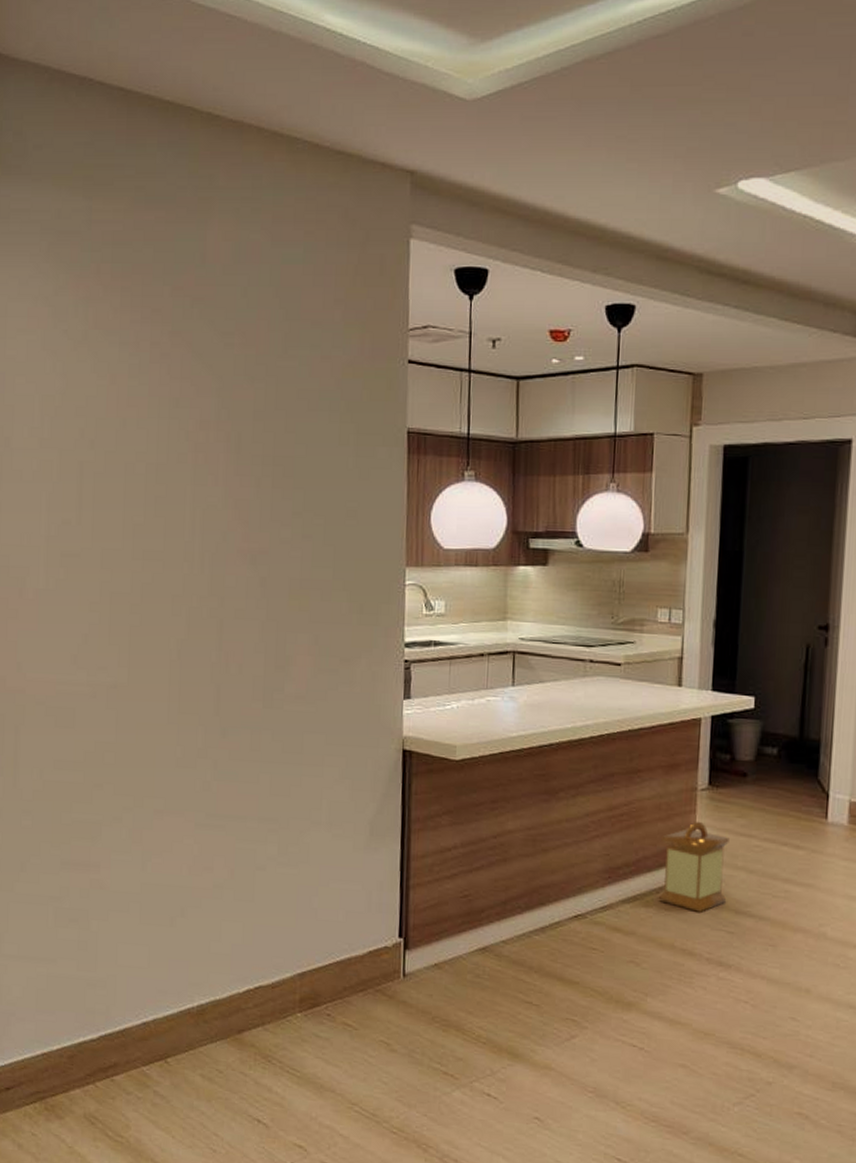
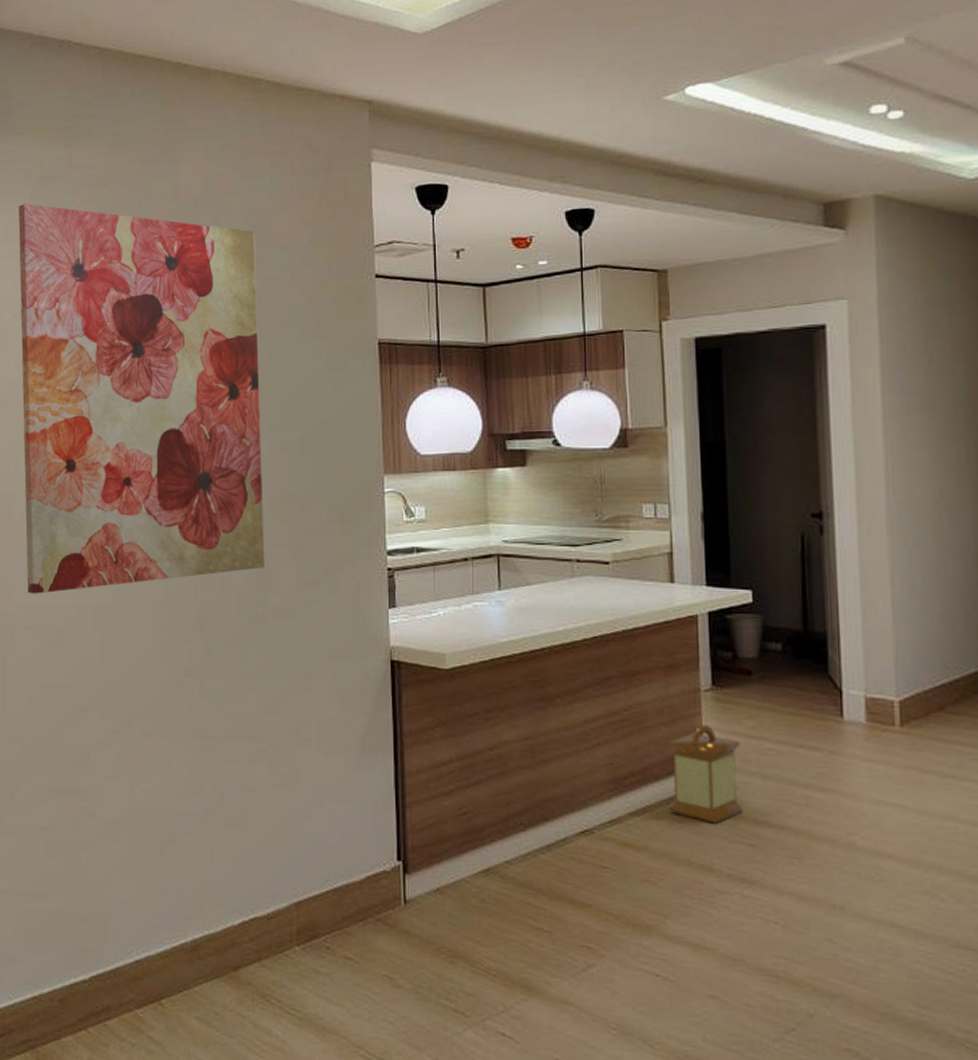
wall art: none [33,259,286,671] -> present [18,204,265,594]

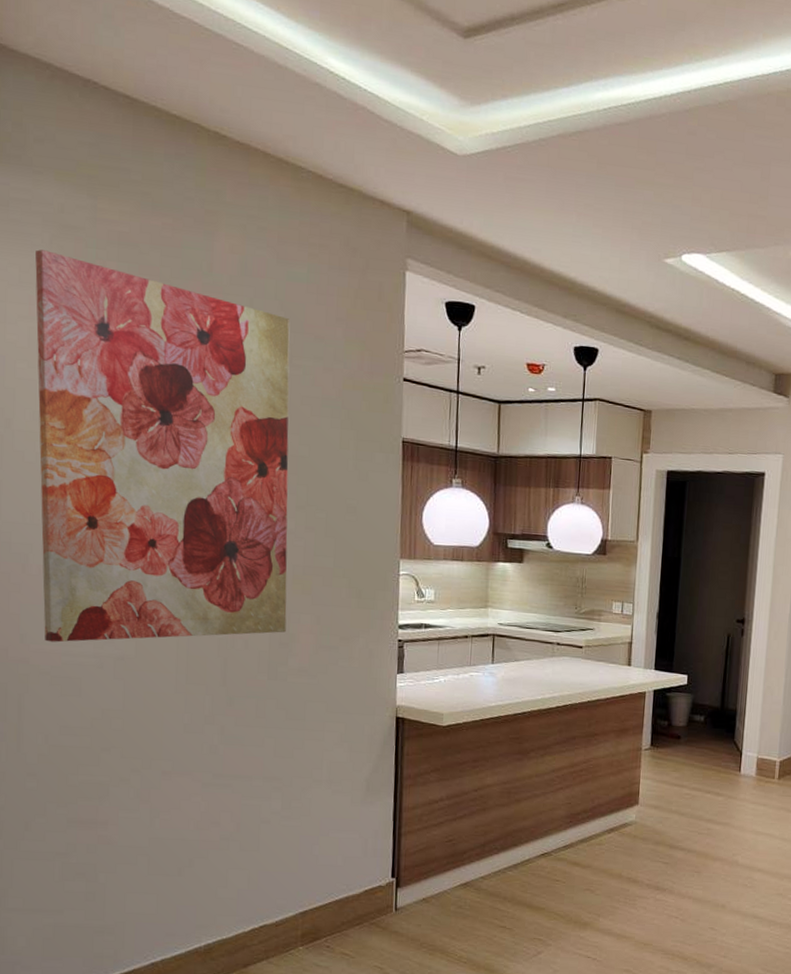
lantern: present [667,724,744,824] -> none [609,774,666,848]

